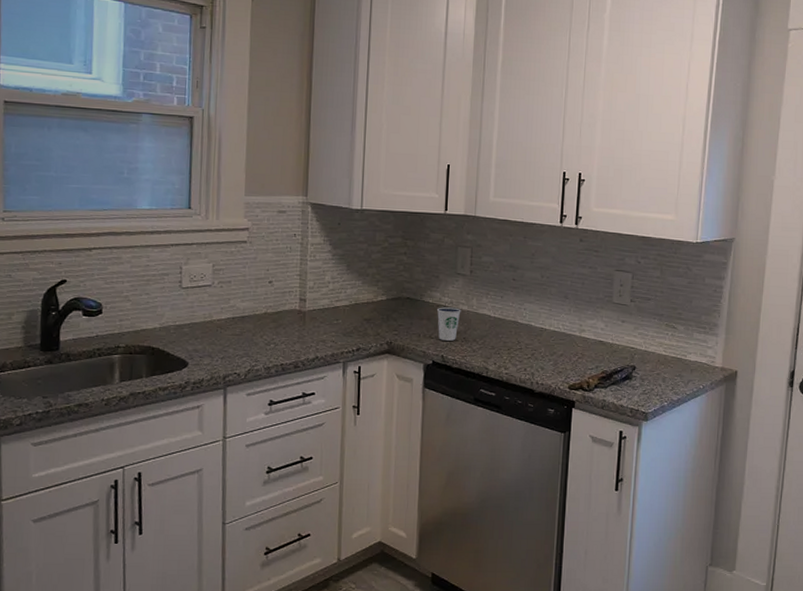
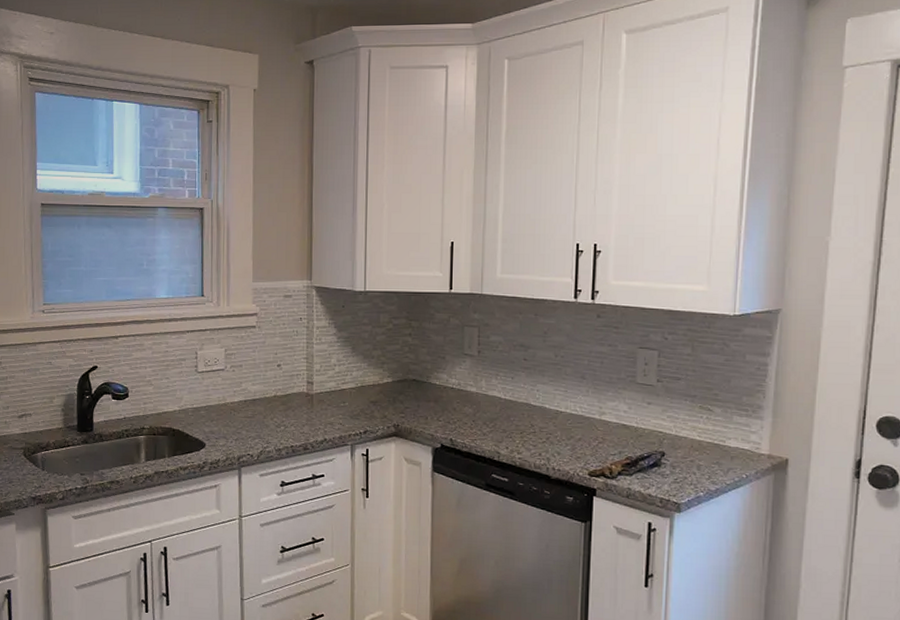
dixie cup: present [436,307,461,341] -> none [443,389,470,424]

